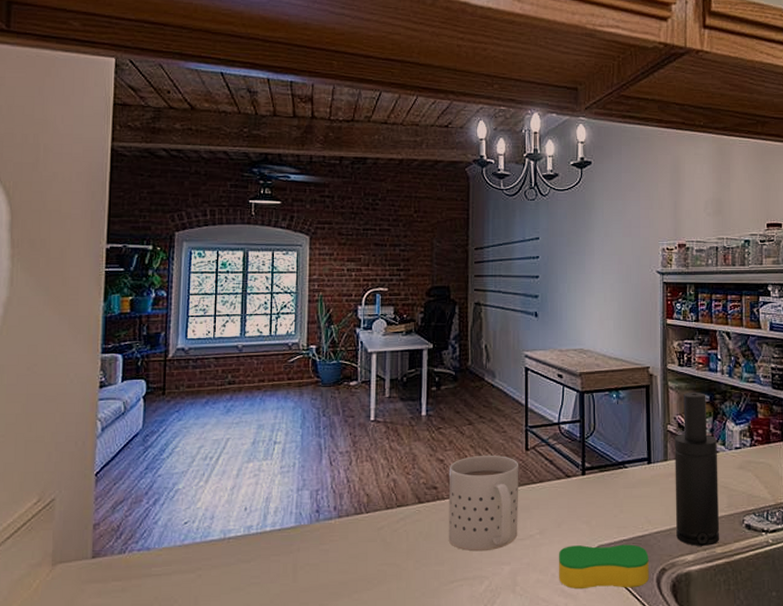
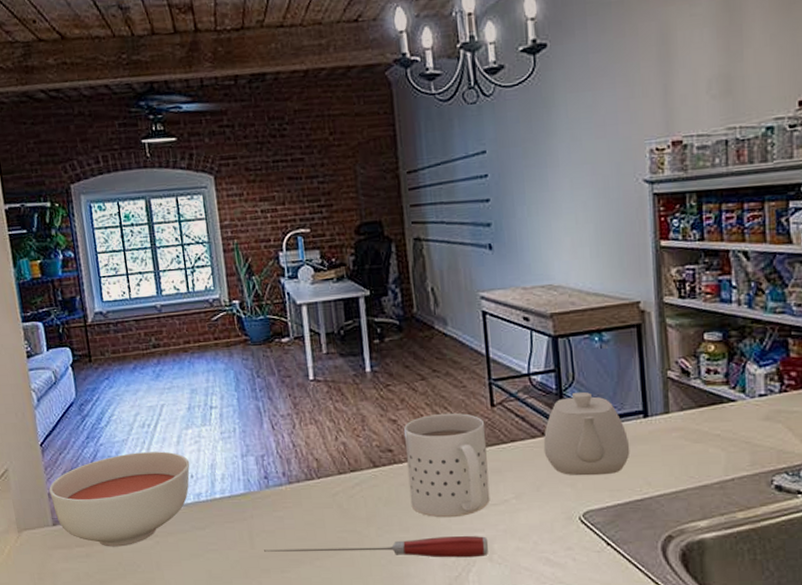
bowl: none [95,484,246,581] -> present [49,451,190,547]
kitchen knife: none [305,568,513,590] -> present [264,535,489,558]
sponge: present [558,544,649,590] -> none [540,509,652,558]
teapot: none [566,440,636,514] -> present [543,391,630,476]
soap dispenser: present [675,391,720,546] -> none [677,329,741,511]

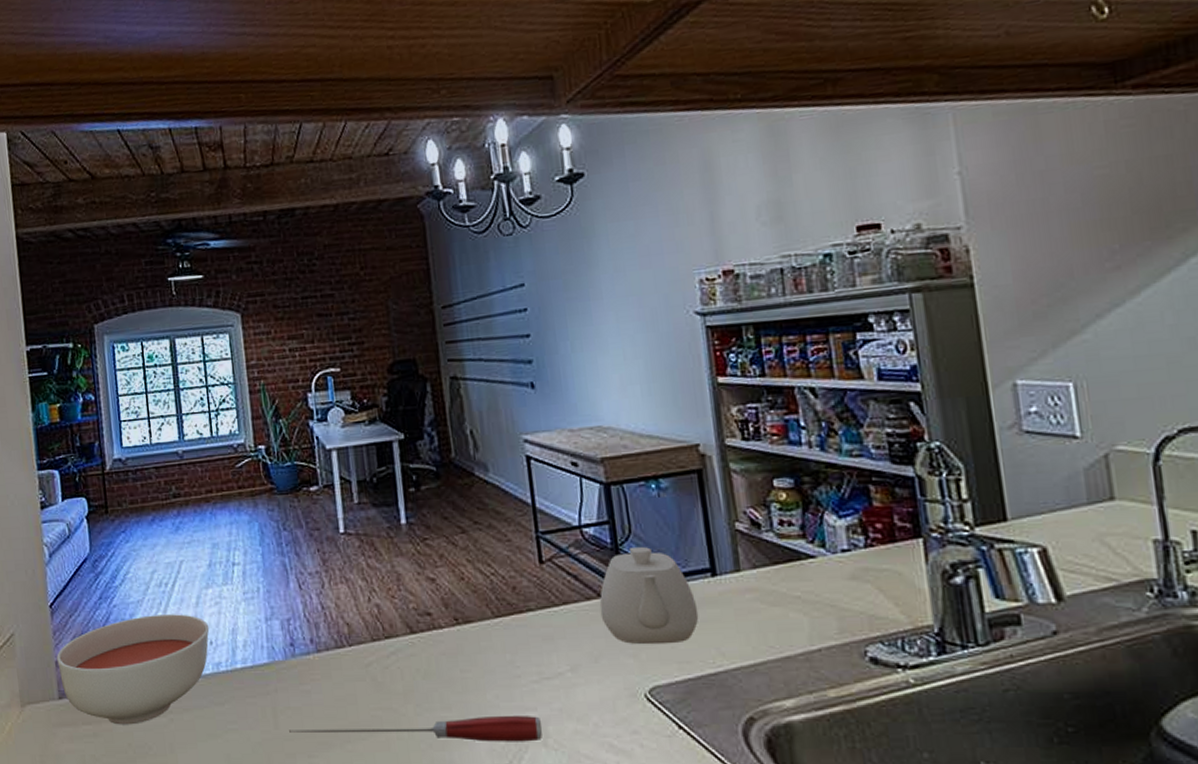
mug: present [403,413,490,518] -> none [443,570,543,694]

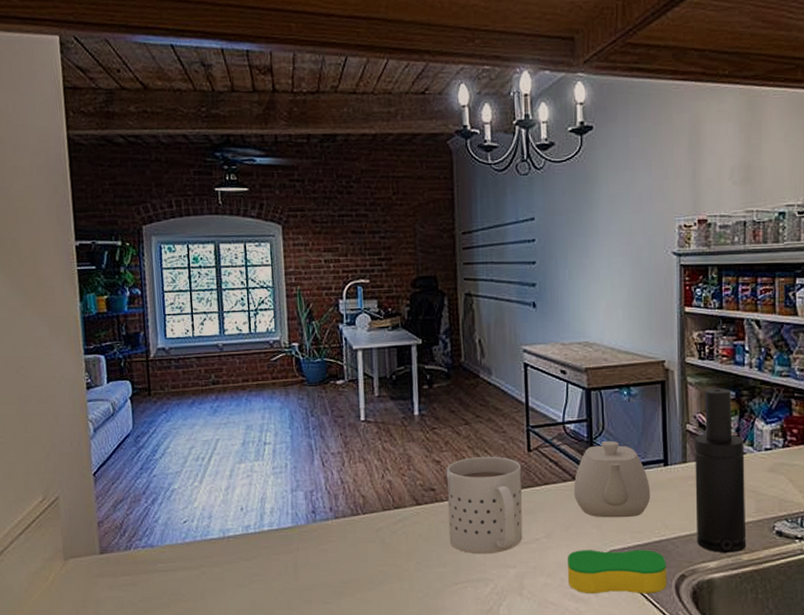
bowl: present [57,614,210,725] -> none [99,484,241,576]
kitchen knife: present [289,715,543,742] -> none [307,571,520,592]
mug: none [443,570,543,694] -> present [446,456,523,554]
sponge: none [600,685,731,744] -> present [567,549,667,594]
soap dispenser: none [747,474,832,688] -> present [695,387,747,553]

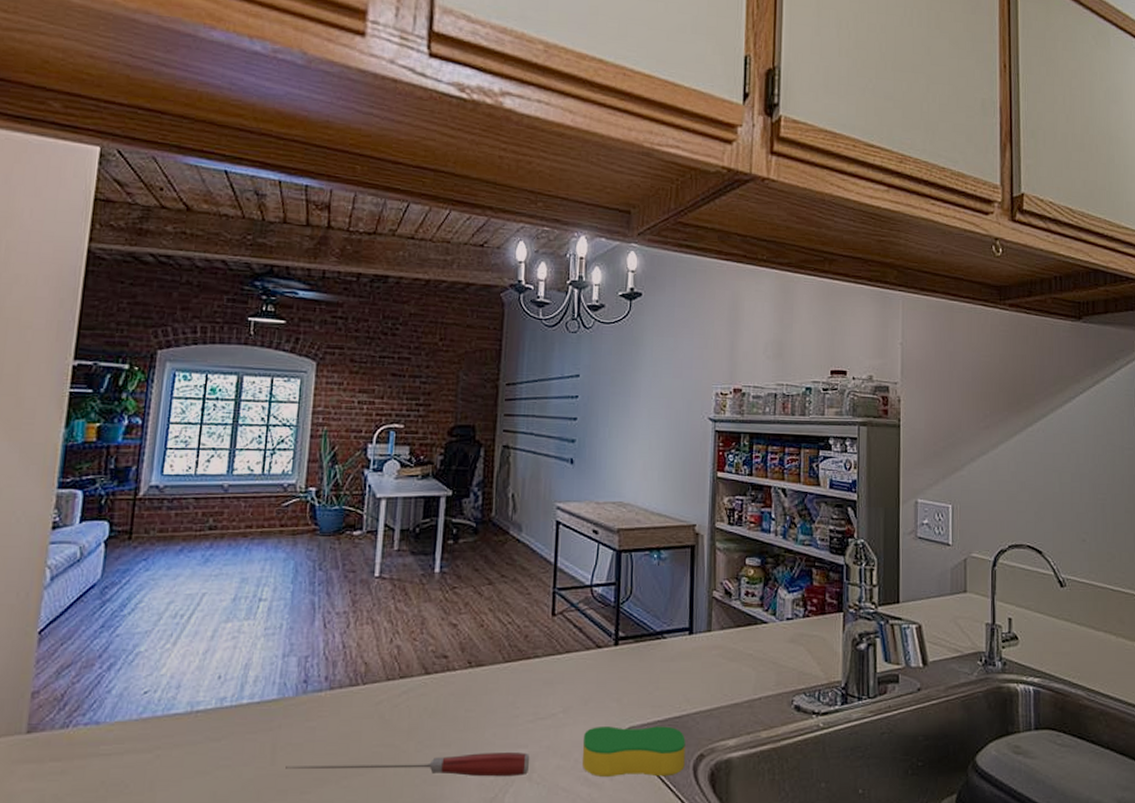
kitchen knife: none [307,571,520,592] -> present [285,751,530,777]
mug: present [446,456,523,554] -> none [457,620,544,732]
teapot: present [573,440,651,518] -> none [596,606,674,691]
soap dispenser: present [695,387,747,553] -> none [717,554,768,729]

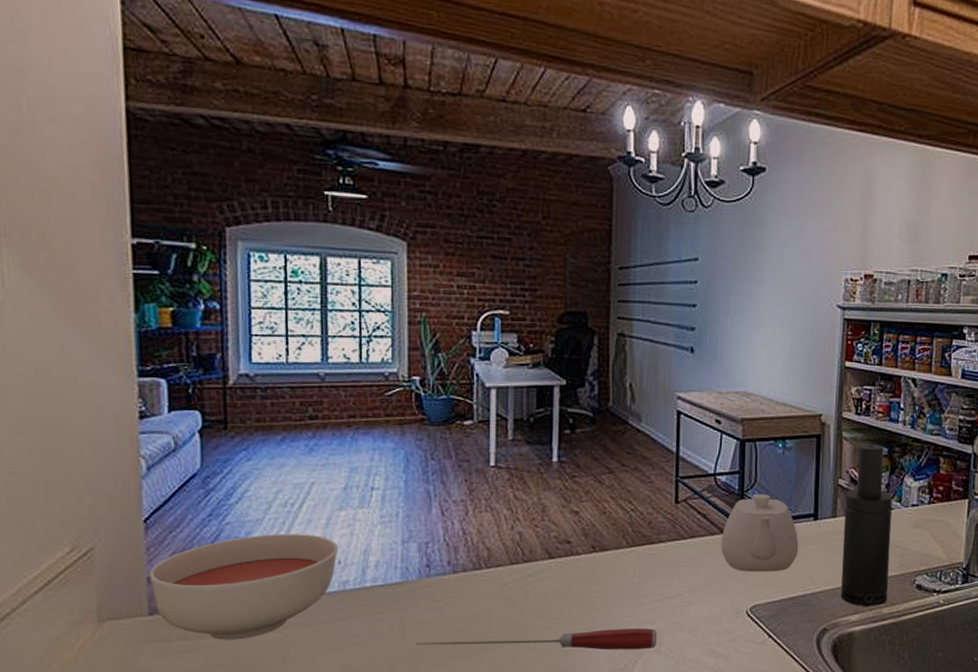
bowl: none [33,647,221,762] -> present [149,534,339,640]
sponge: present [582,726,686,778] -> none [708,604,810,650]
teapot: none [596,606,674,691] -> present [720,493,799,572]
soap dispenser: none [717,554,768,729] -> present [841,443,893,606]

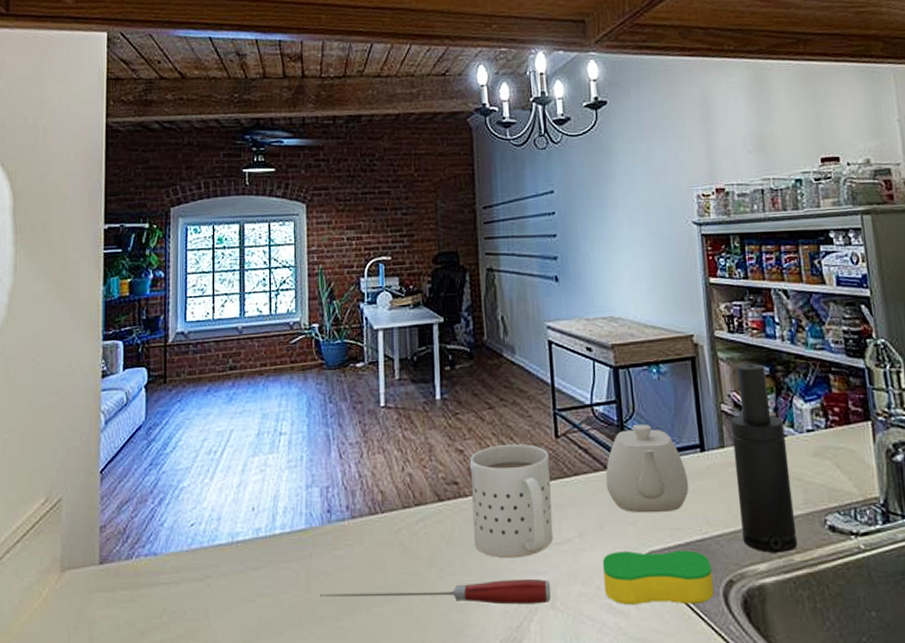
bowl: present [149,534,339,640] -> none [102,481,253,590]
mug: none [584,507,668,611] -> present [469,443,554,559]
sponge: none [708,604,810,650] -> present [603,550,714,606]

